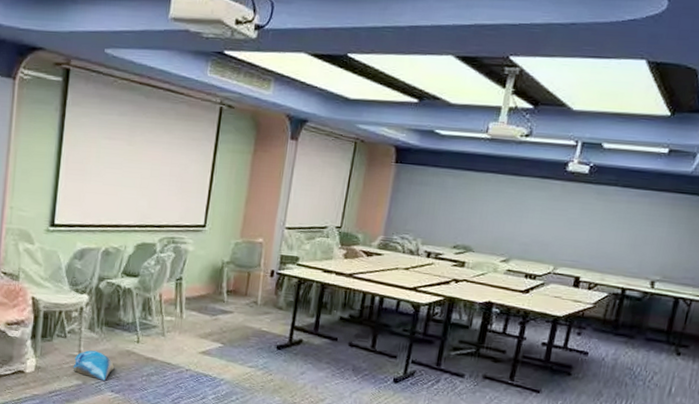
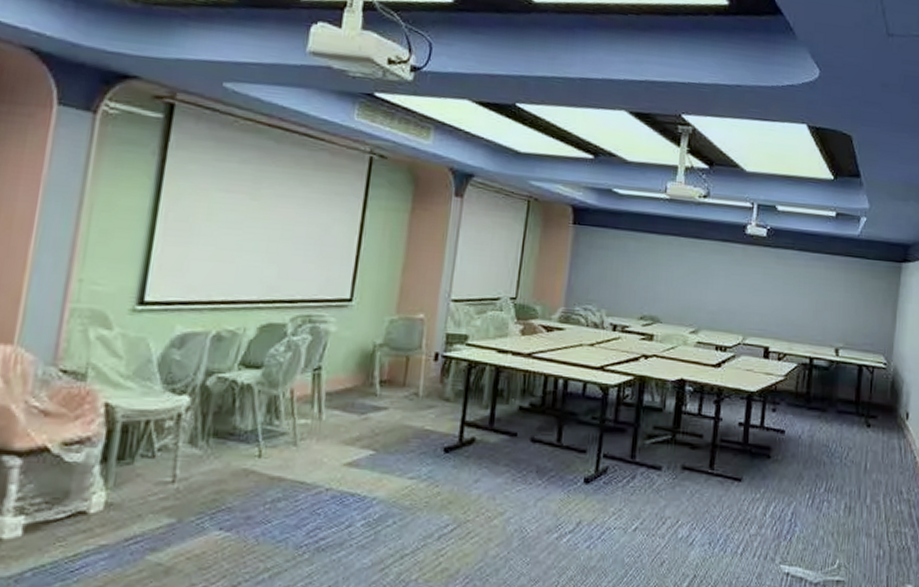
plastic bag: present [73,350,115,382] -> none [163,473,225,516]

